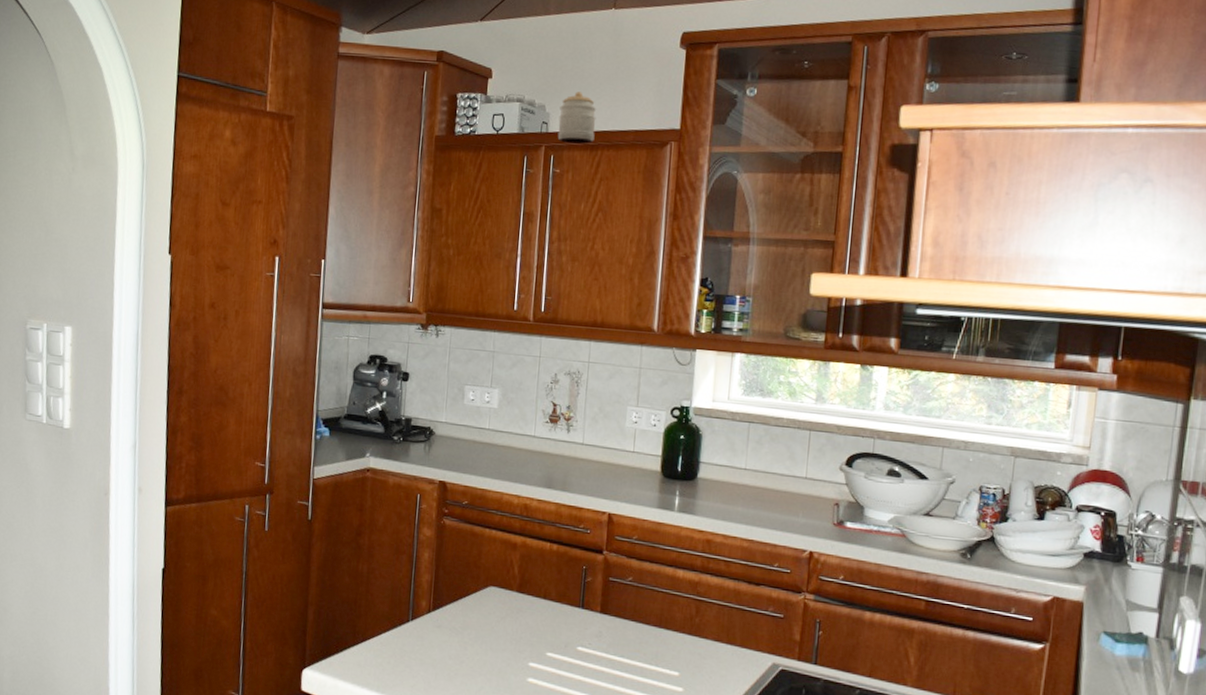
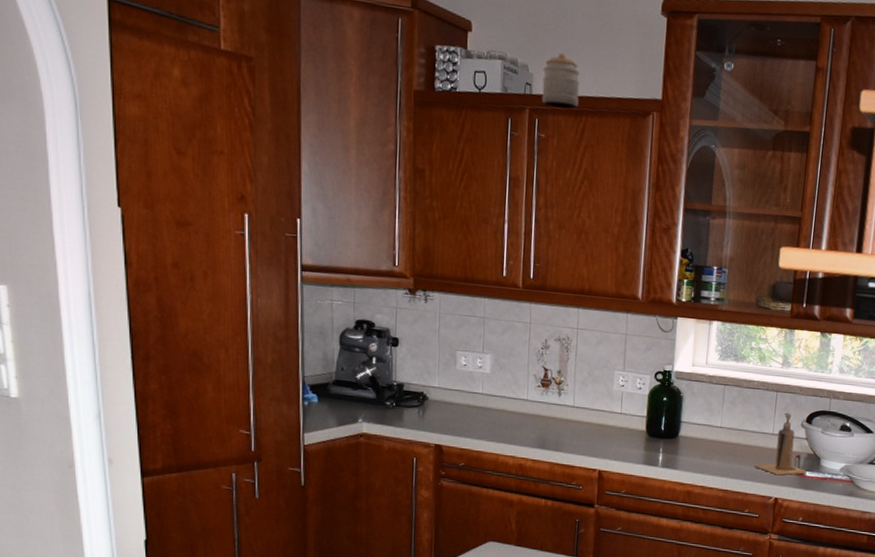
soap dispenser: none [784,454,848,526] -> present [754,412,807,476]

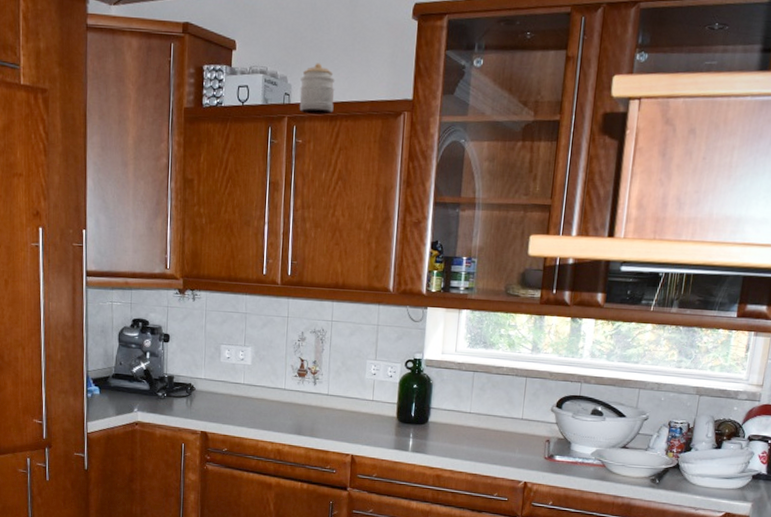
soap dispenser: present [754,412,807,476] -> none [503,398,557,460]

